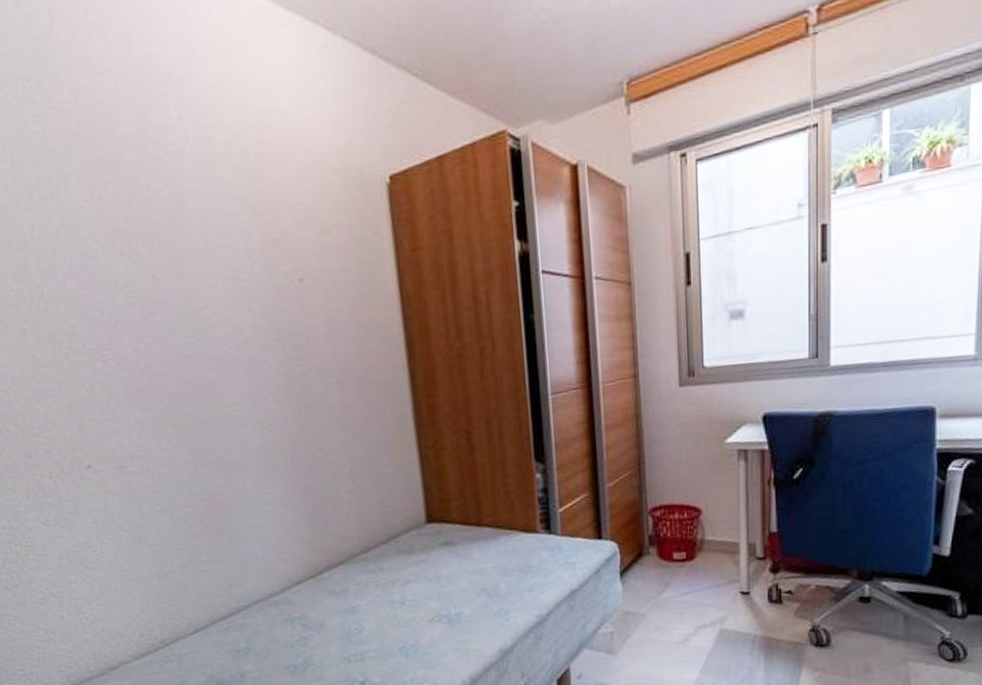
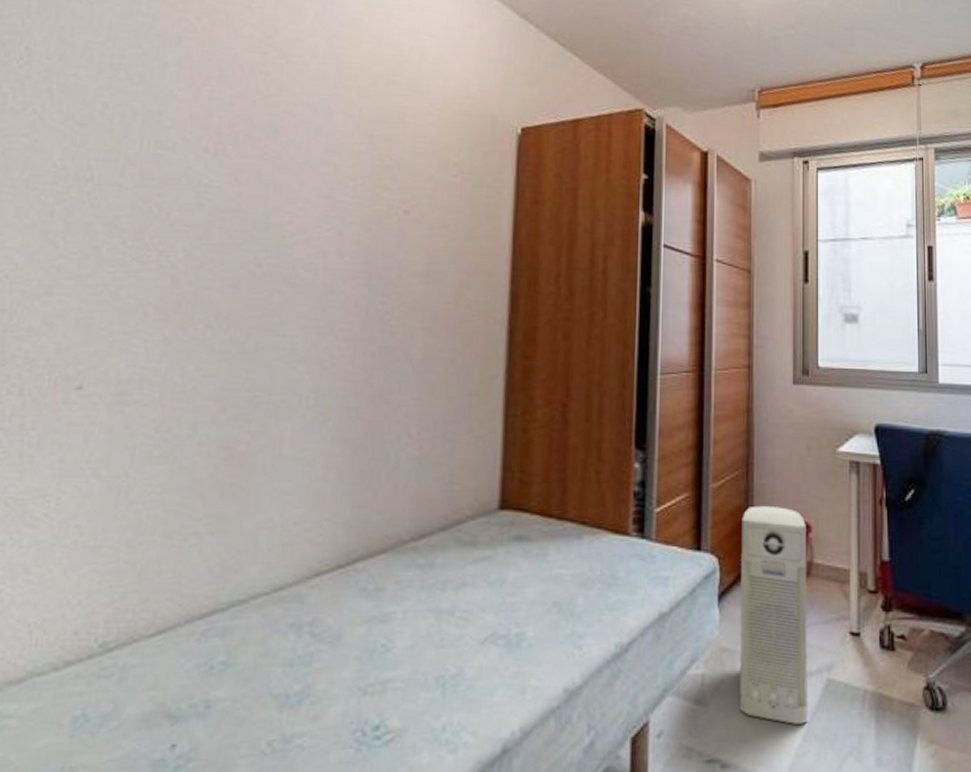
air purifier: none [637,496,704,664] -> present [739,505,807,726]

